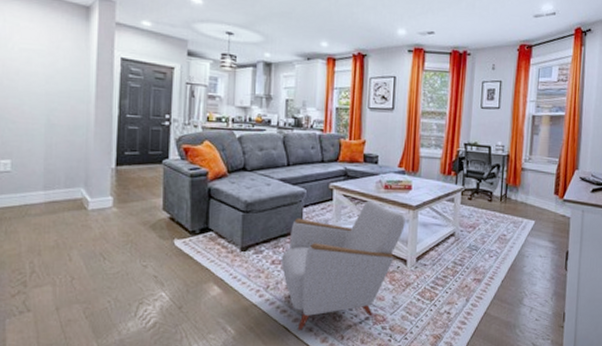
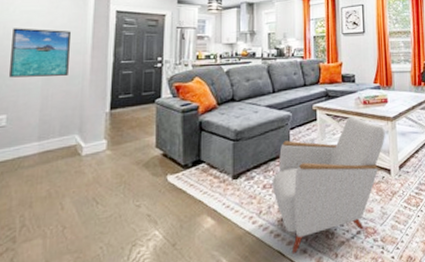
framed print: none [12,67,74,125] -> present [9,28,72,78]

